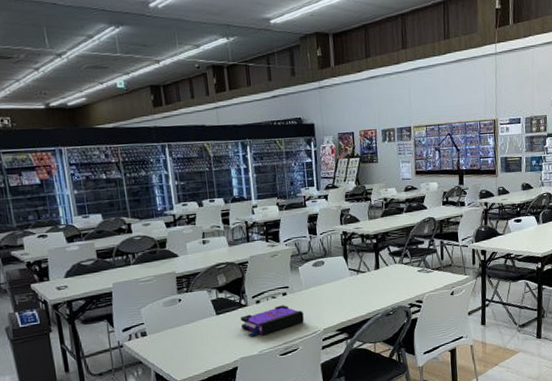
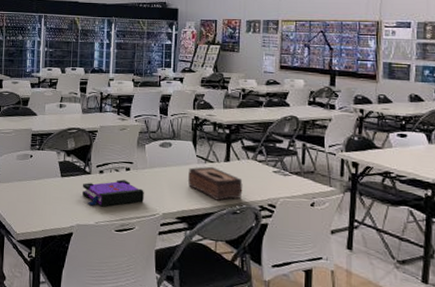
tissue box: none [343,276,394,307] -> present [187,166,243,201]

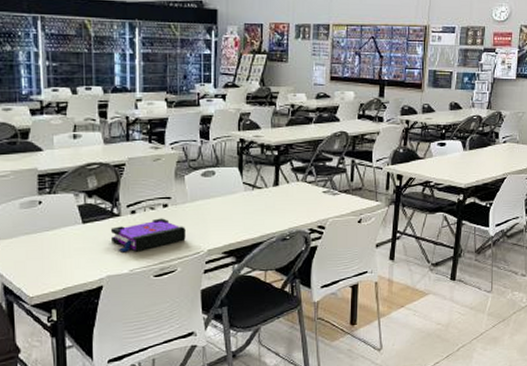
tissue box: present [187,166,243,201] -> none [234,193,292,229]

